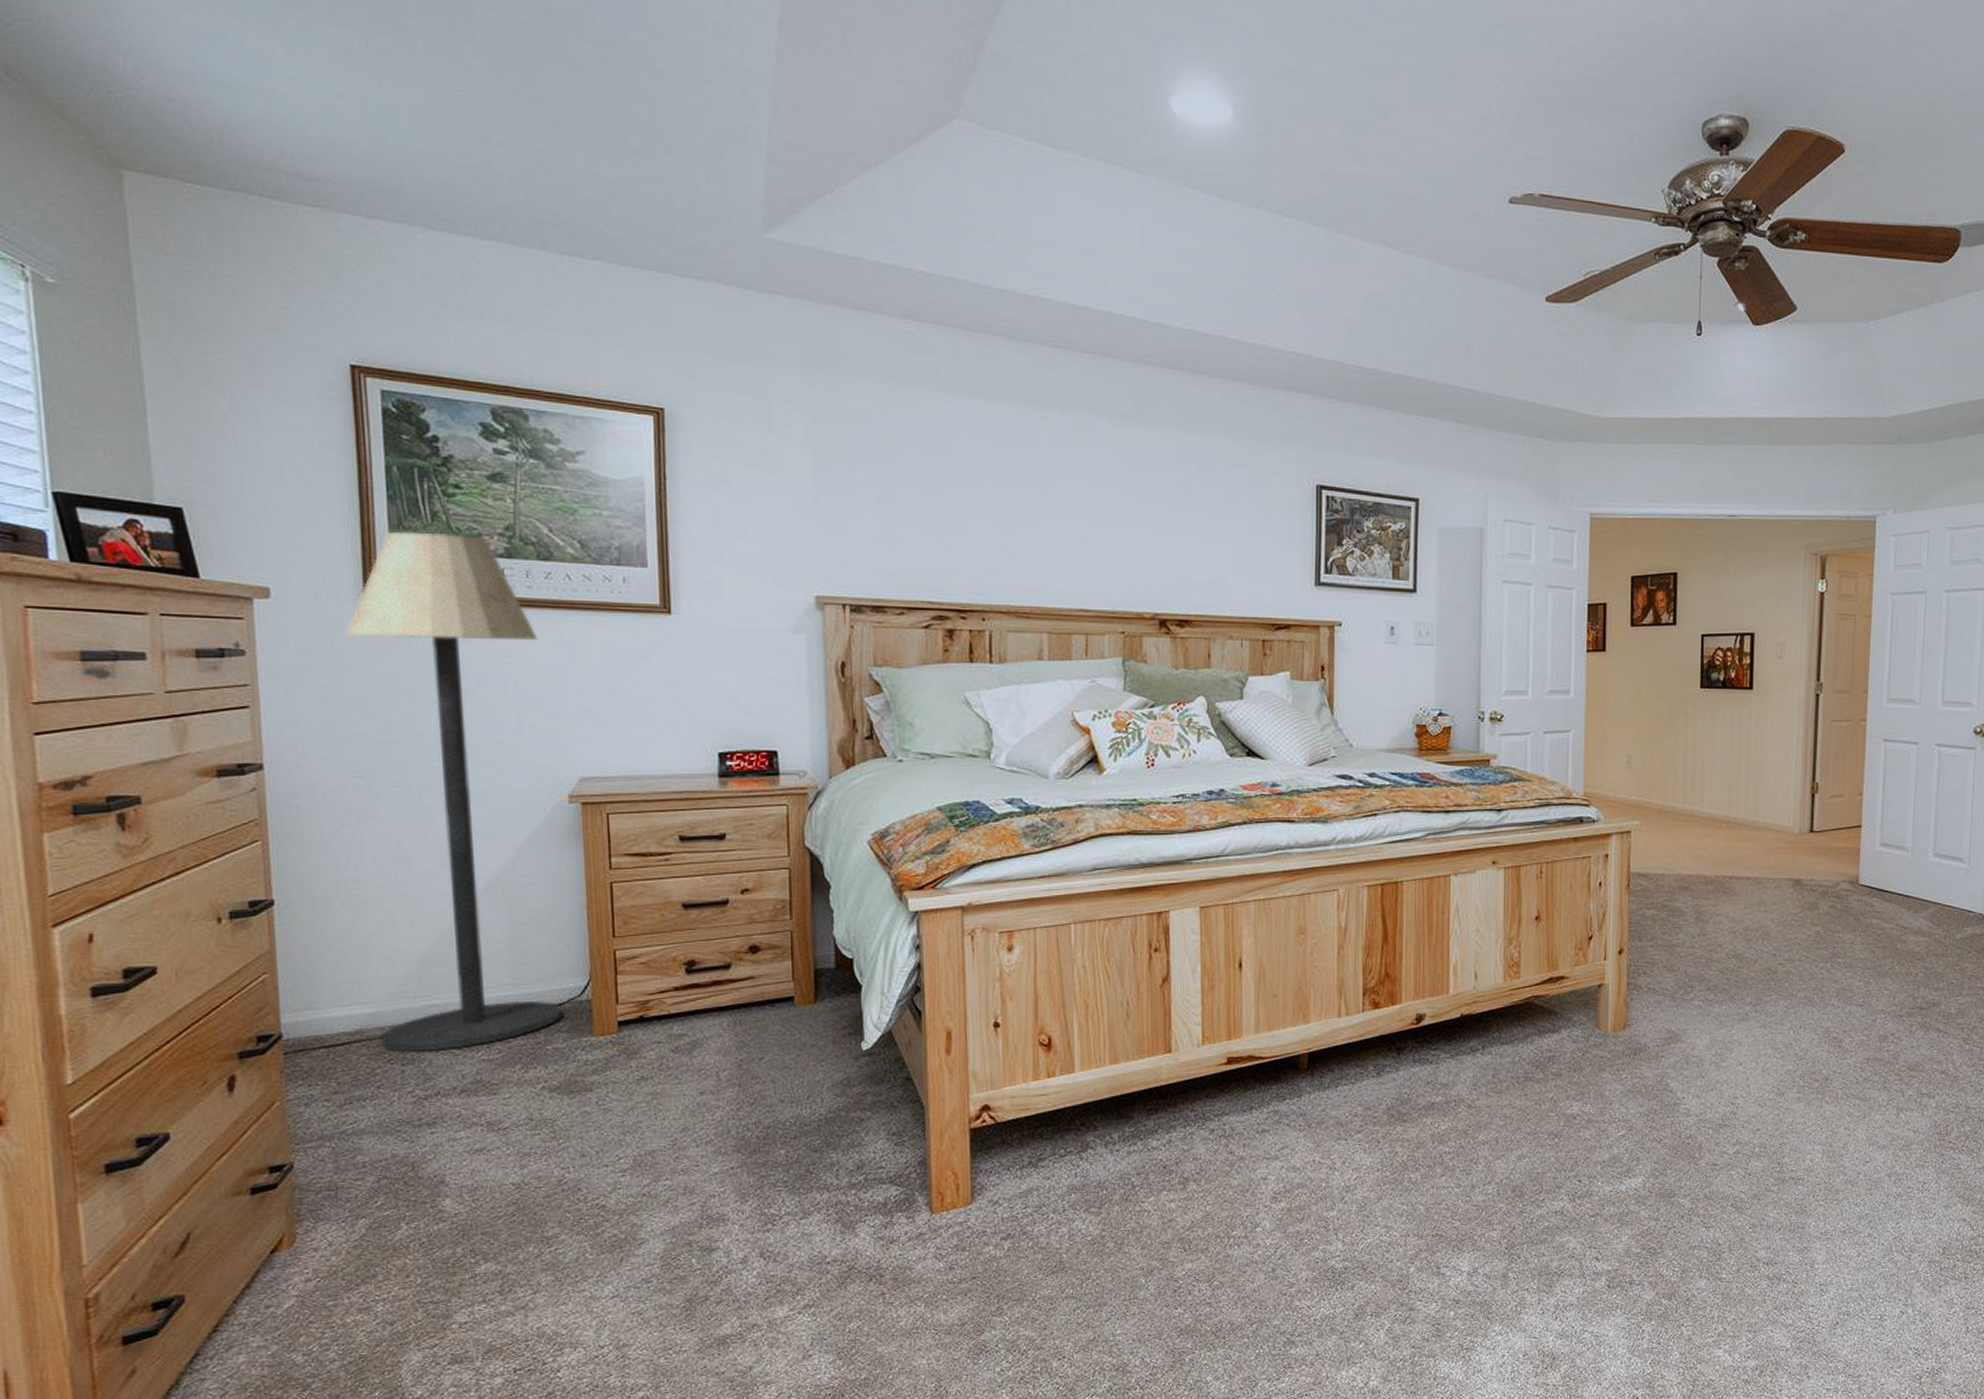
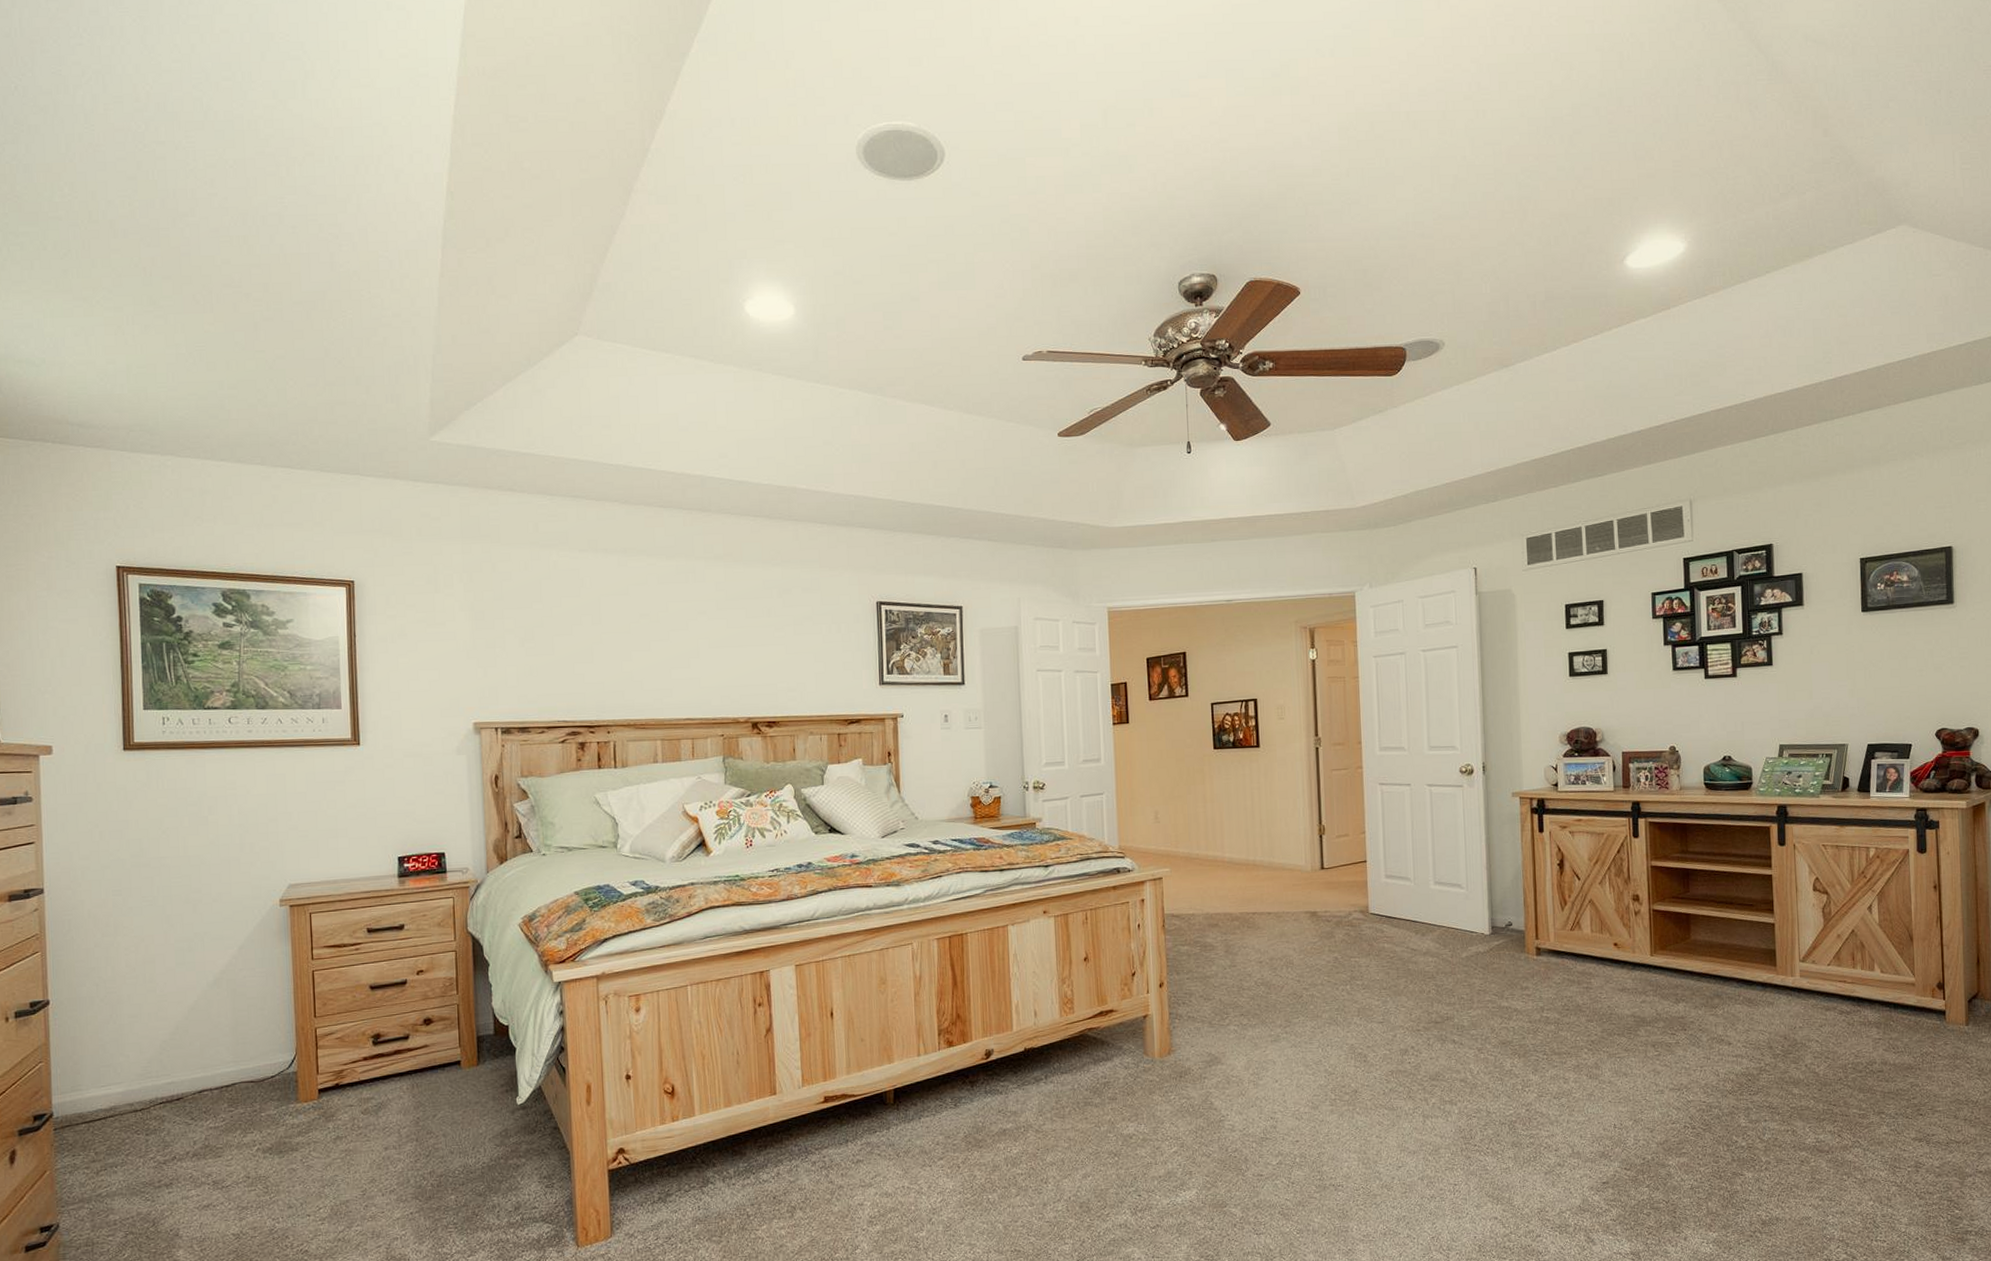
floor lamp: present [344,531,560,1052] -> none [107,693,272,1124]

